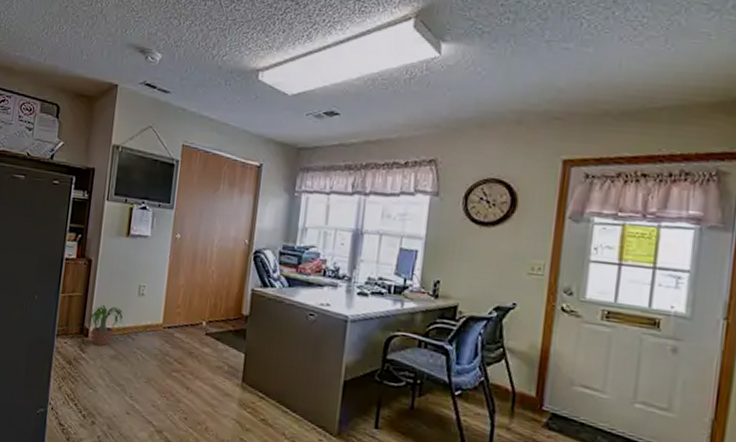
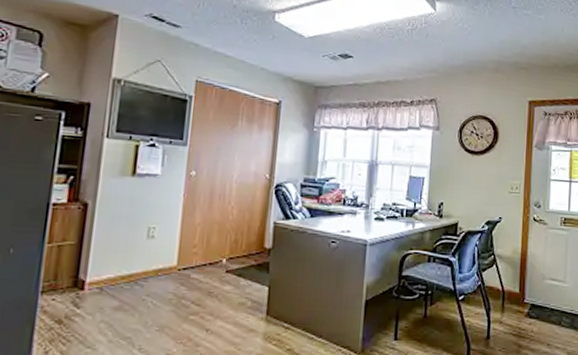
potted plant: present [88,305,123,346] -> none [83,253,129,298]

